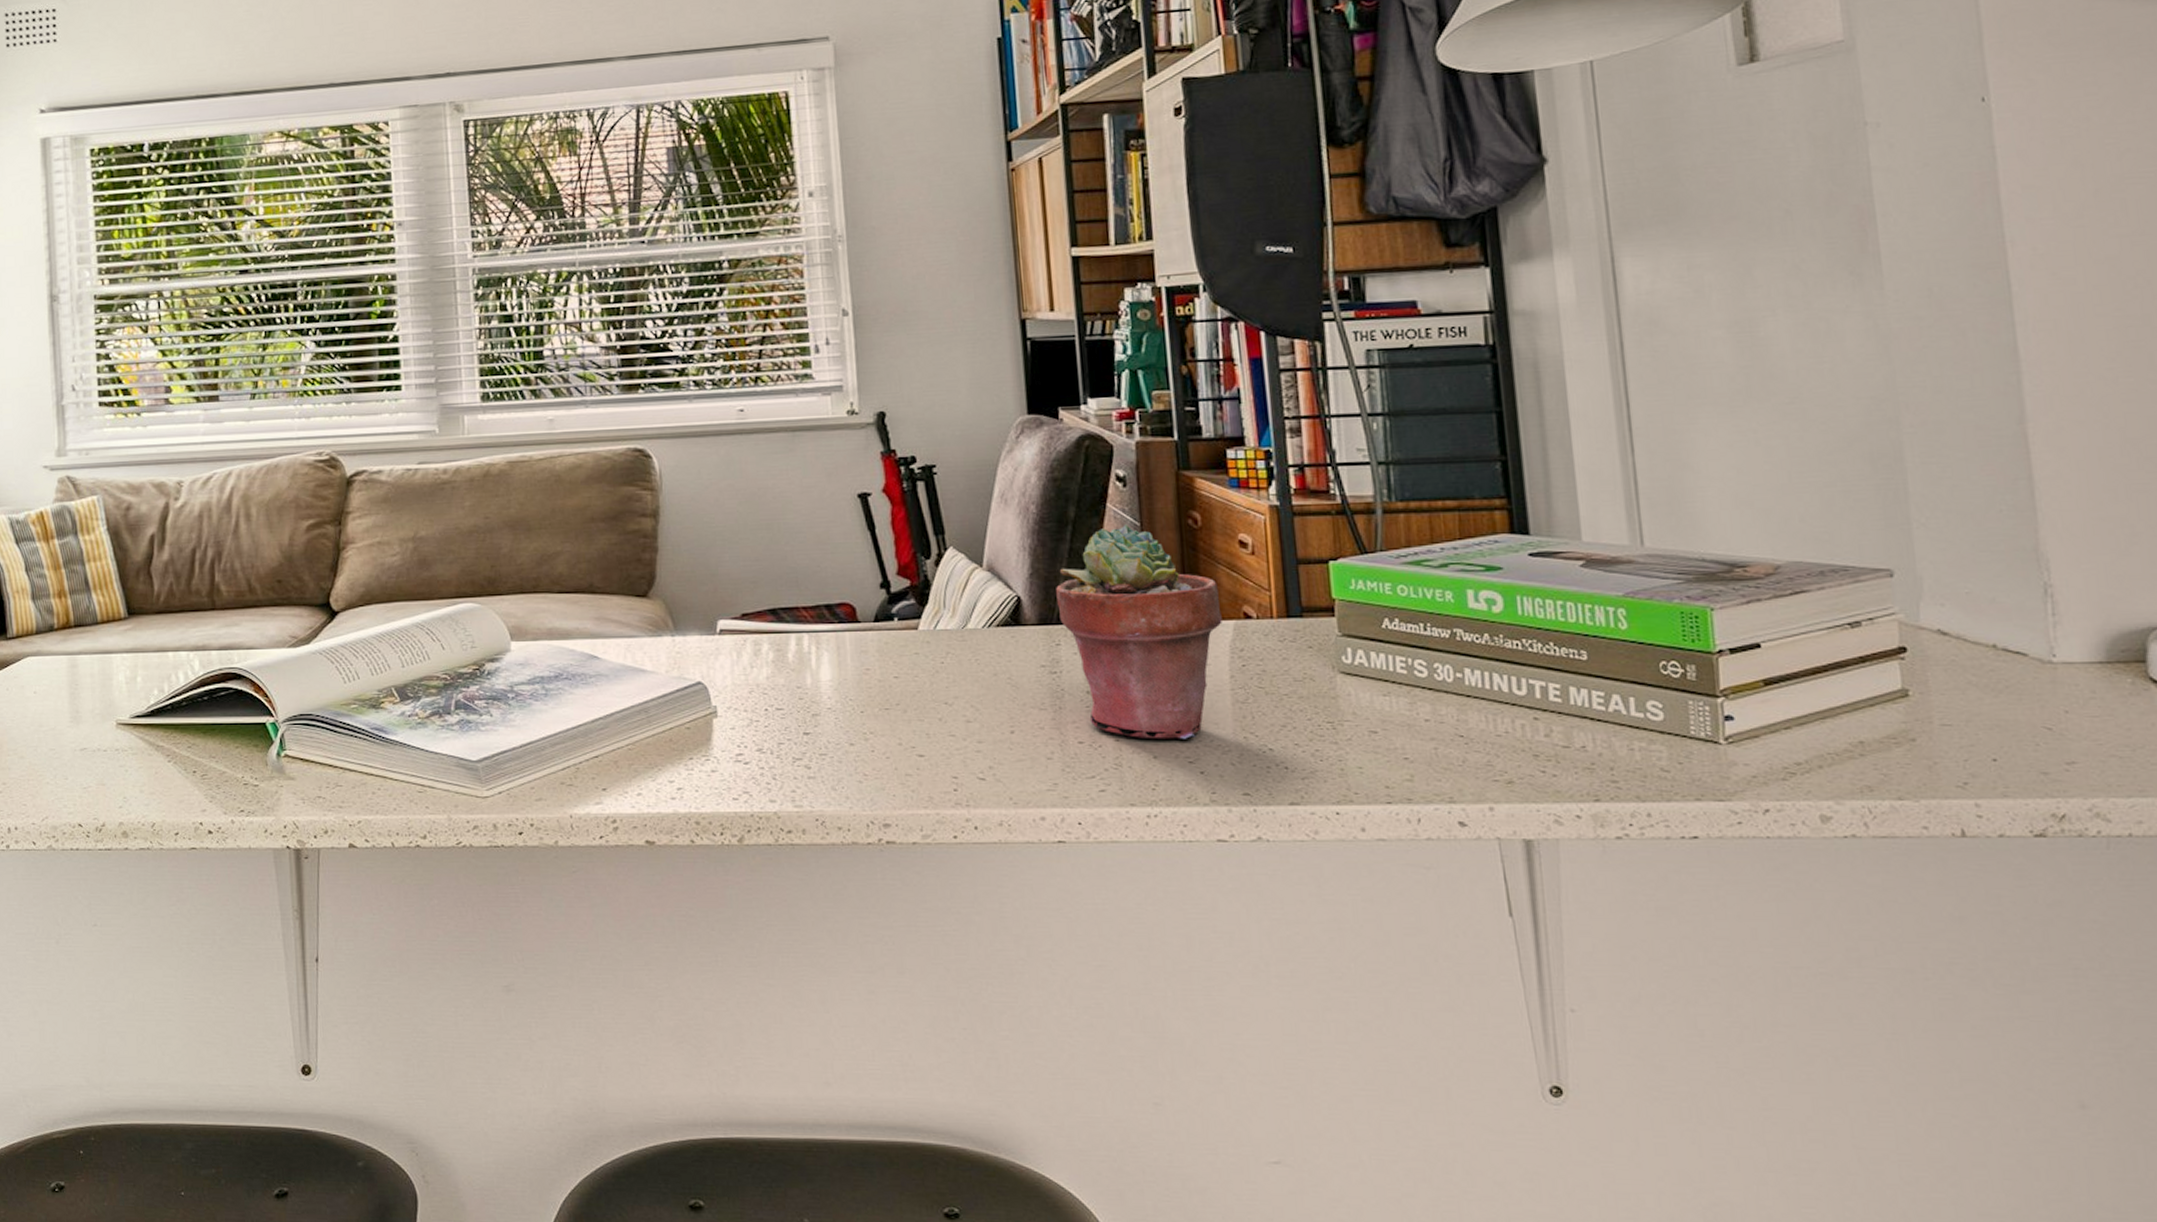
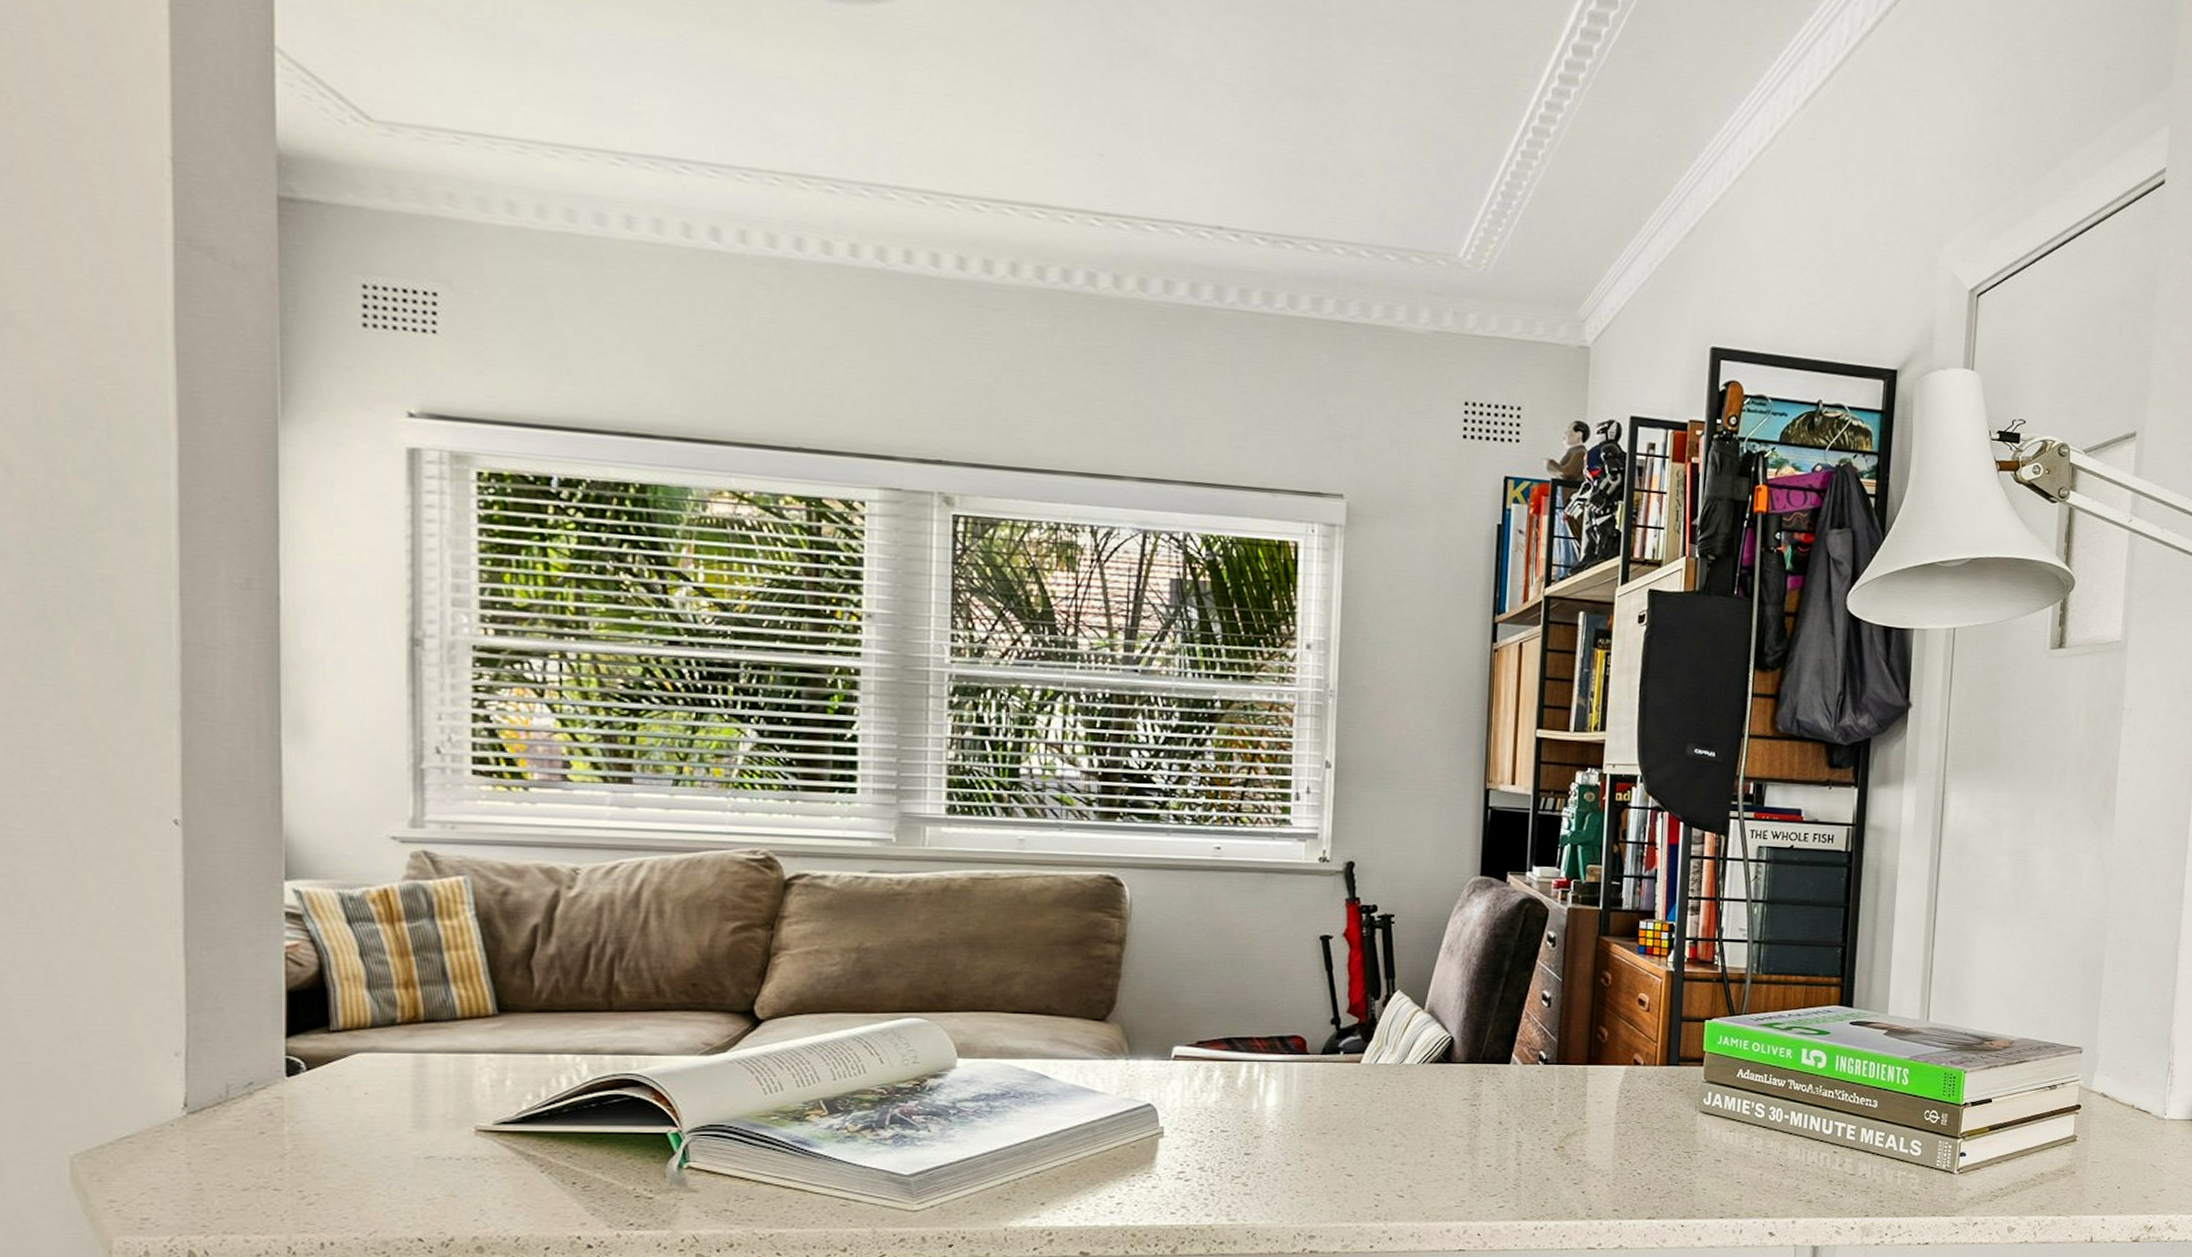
potted succulent: present [1056,523,1222,740] -> none [1484,978,1617,1165]

